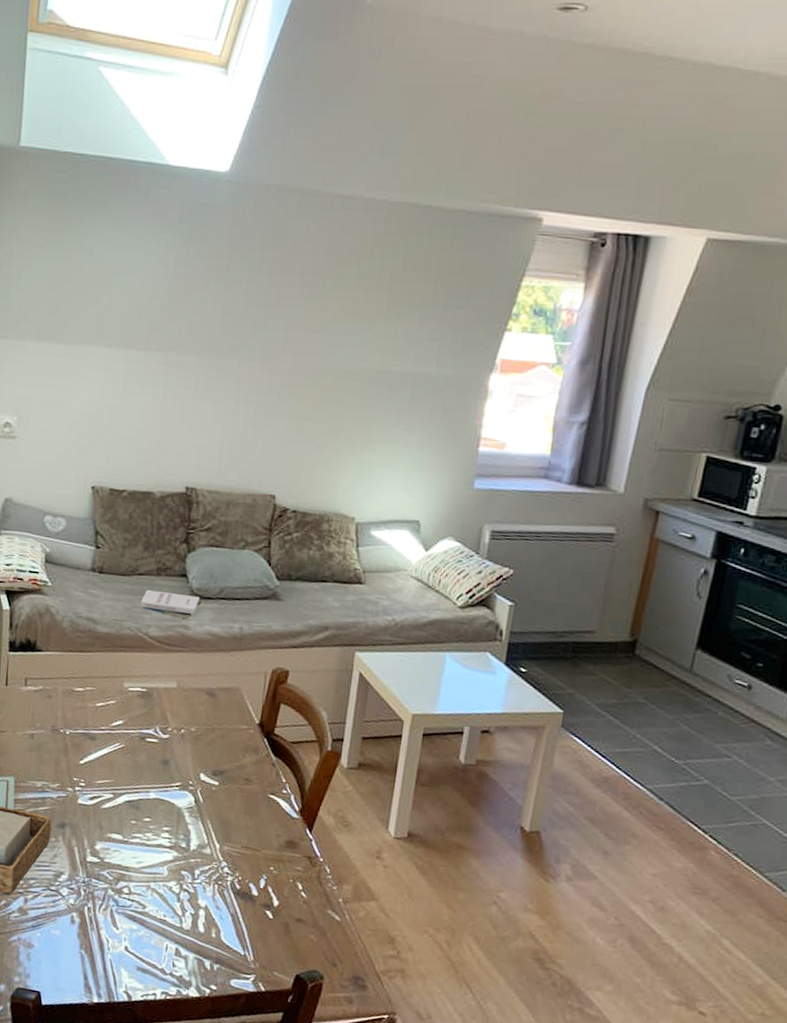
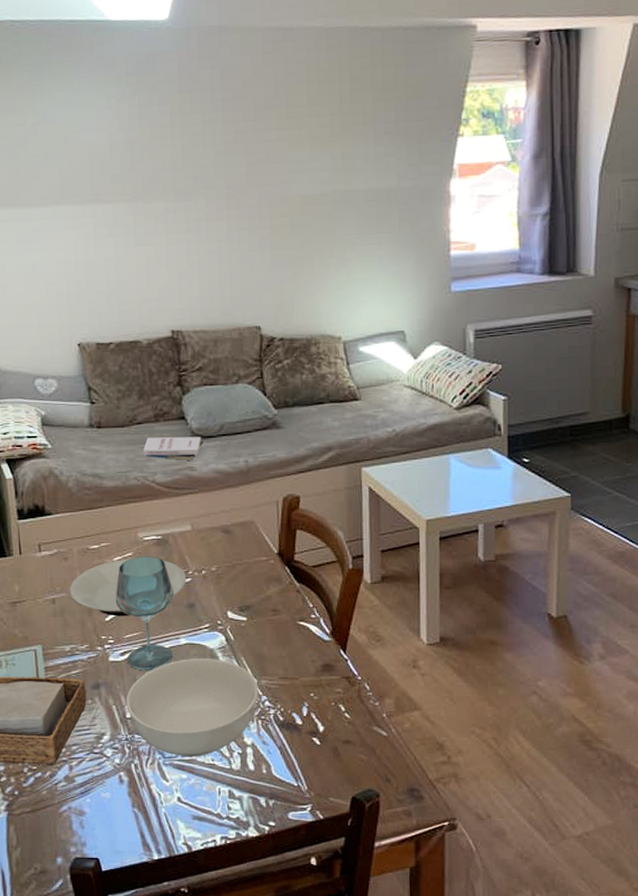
plate: none [49,705,165,763] -> present [69,558,187,617]
bowl: none [88,813,220,911] -> present [126,659,259,757]
wine glass: none [92,705,151,820] -> present [115,556,174,671]

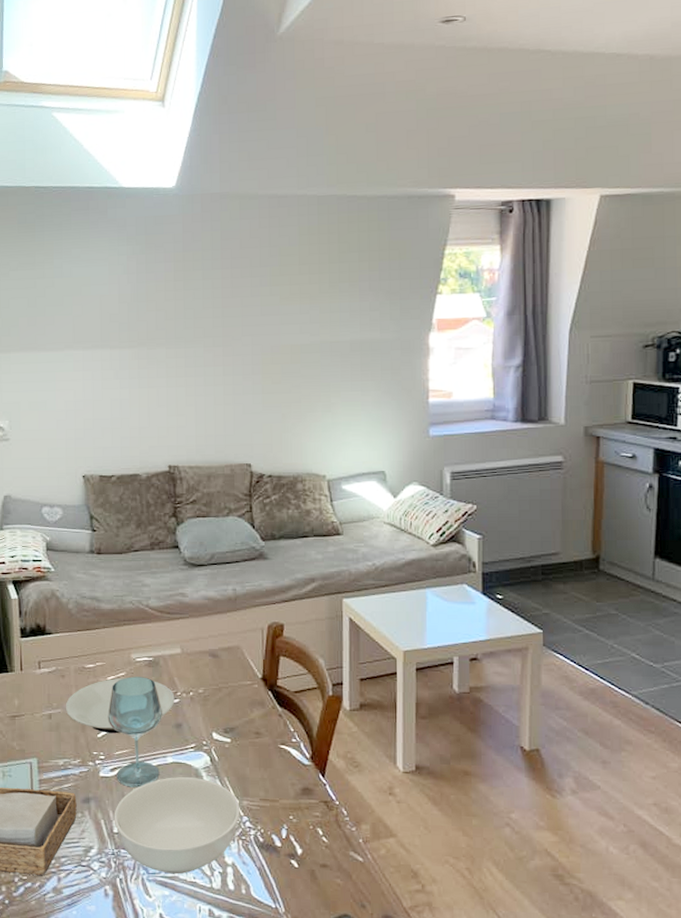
books: present [142,436,204,460] -> none [138,564,195,587]

